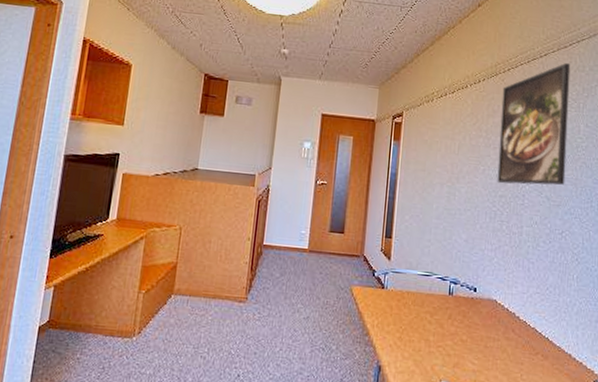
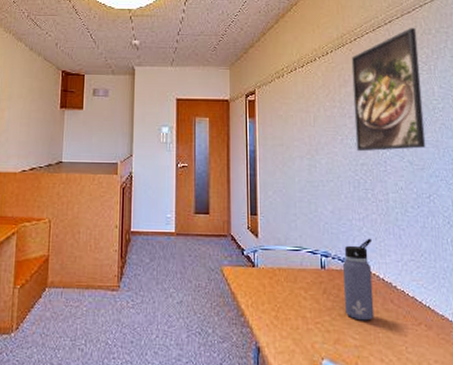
water bottle: none [468,269,502,348] -> present [343,238,375,321]

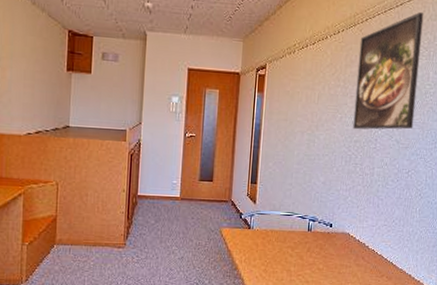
water bottle: present [343,238,375,321] -> none [324,206,355,274]

